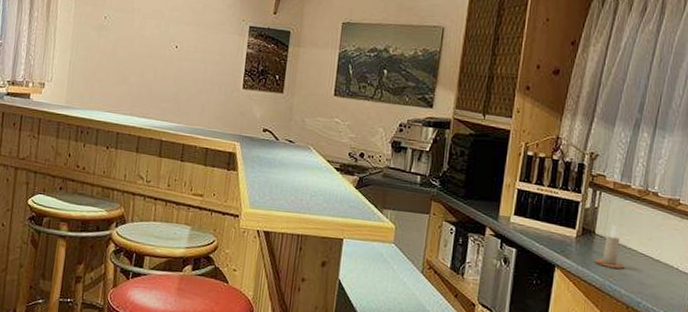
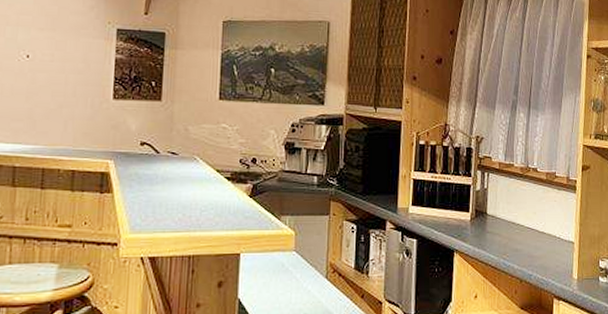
candle: present [593,226,625,269] -> none [488,204,515,245]

